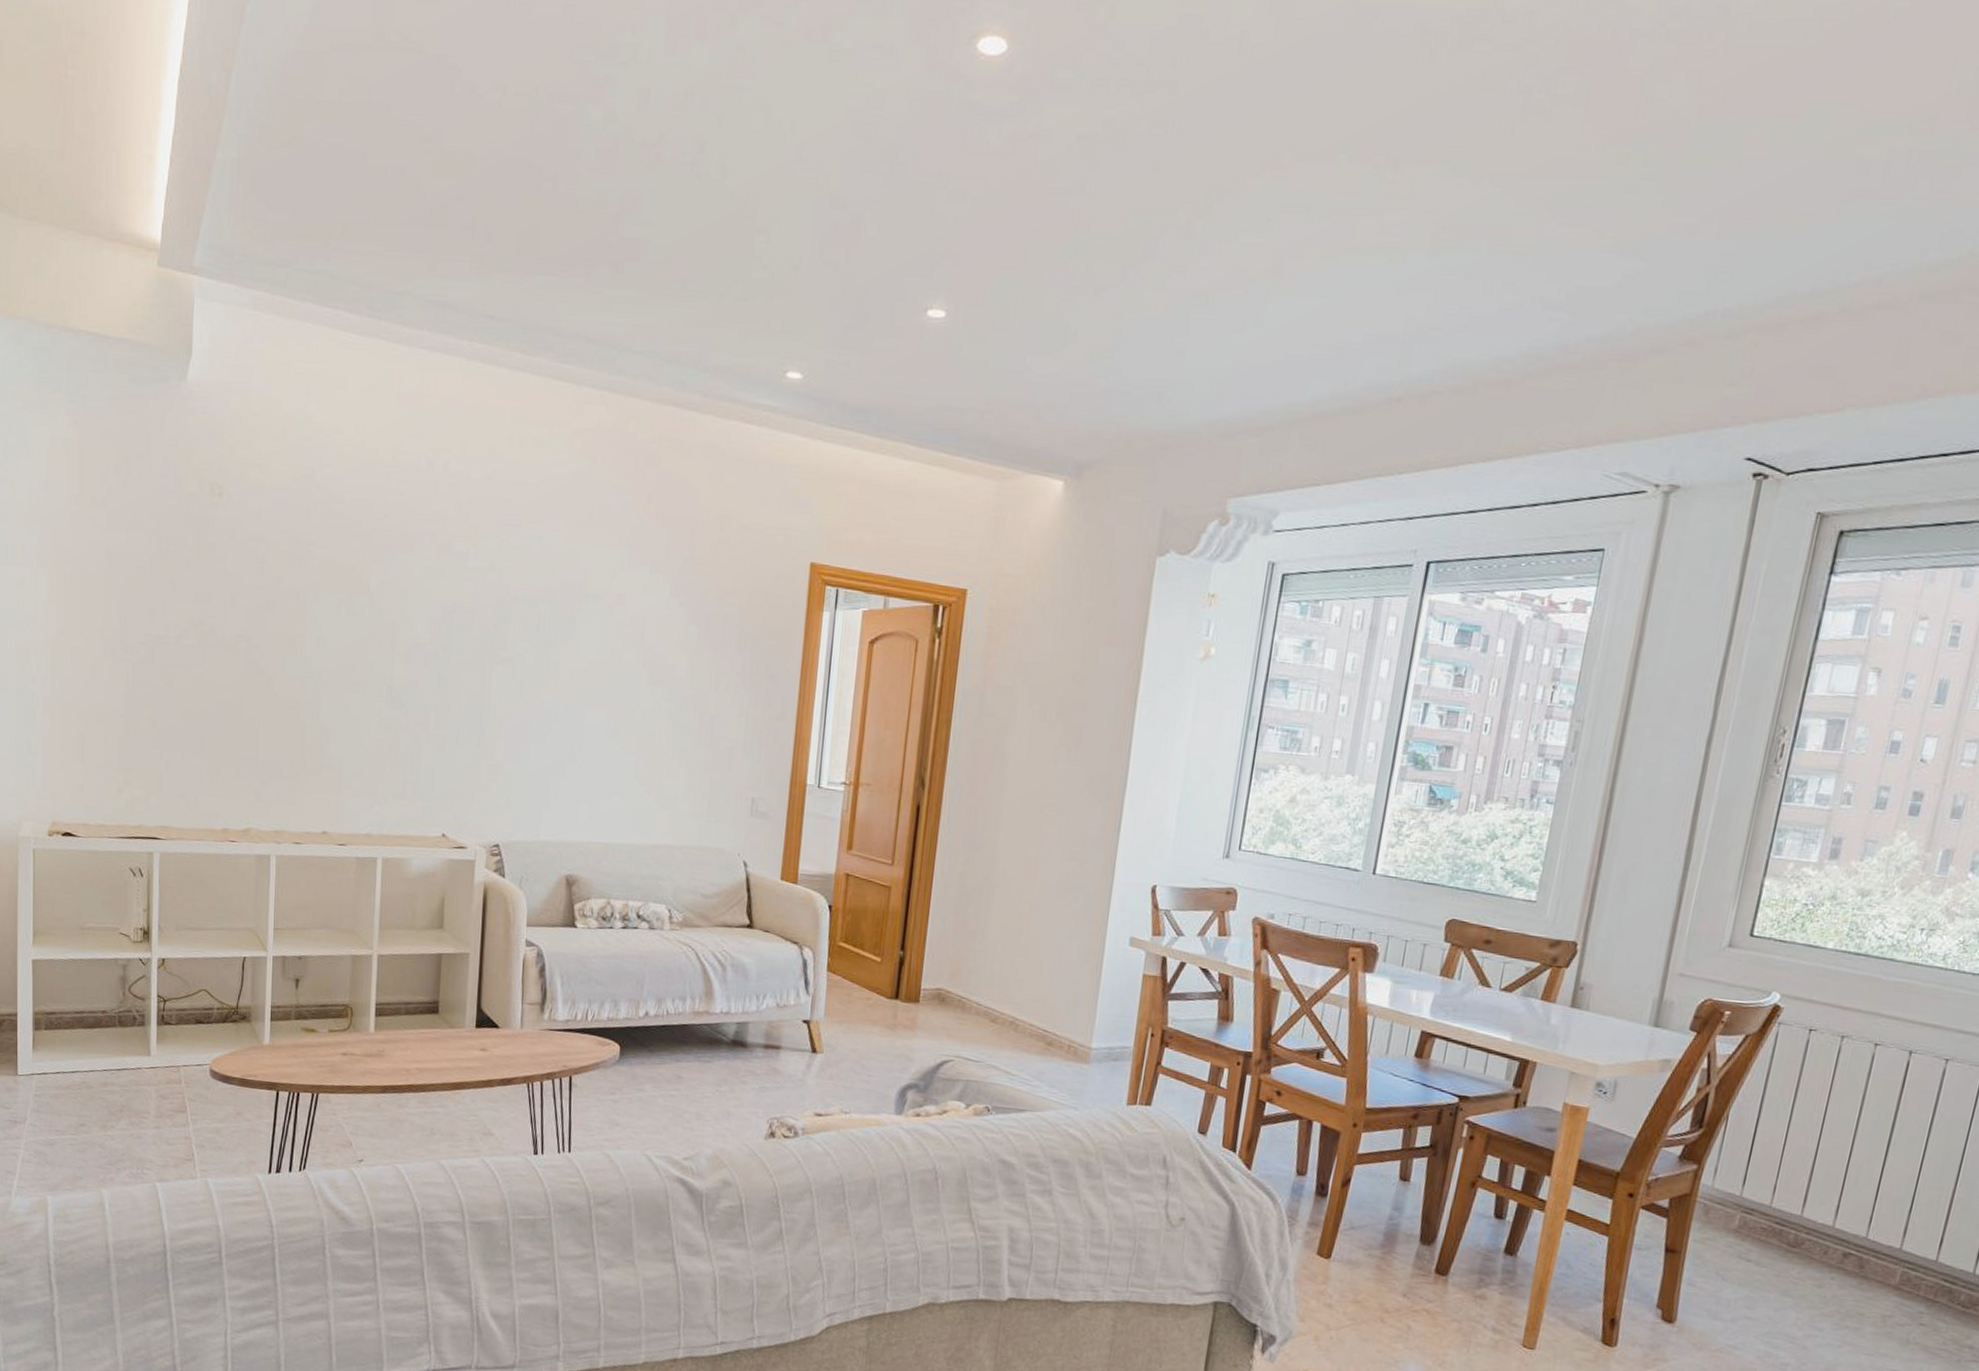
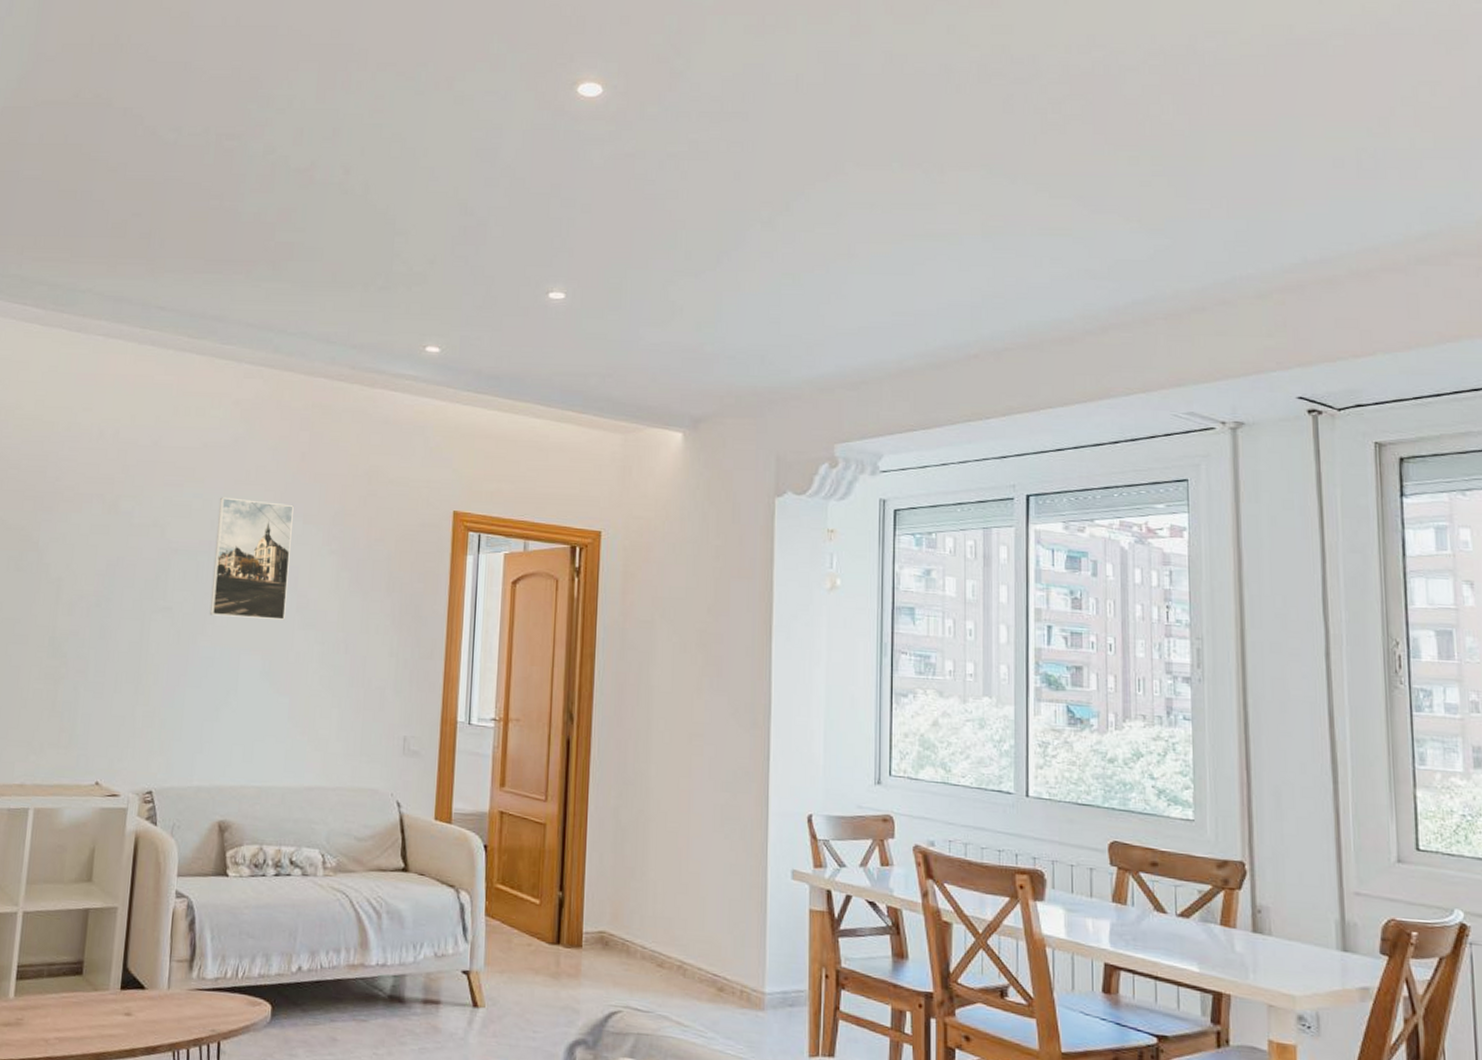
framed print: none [552,540,640,675] -> present [209,497,294,620]

